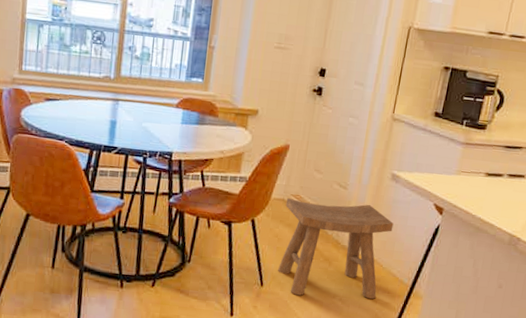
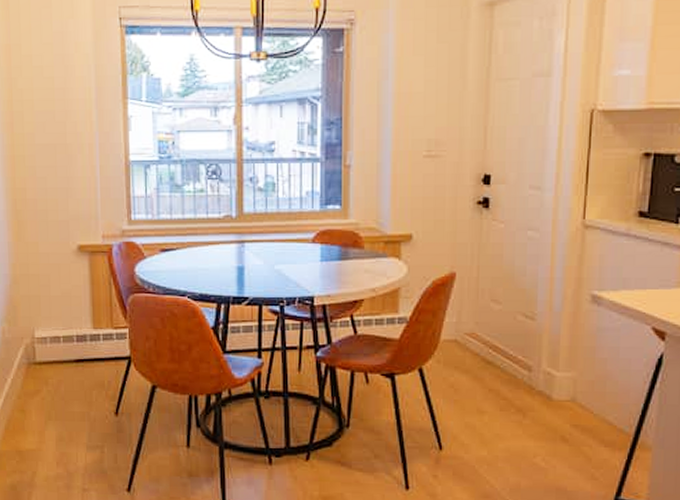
stool: present [278,198,394,299] -> none [459,336,601,458]

